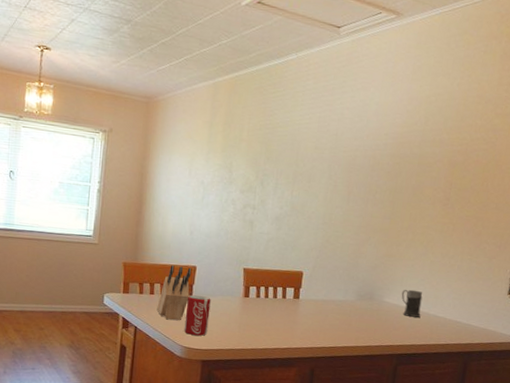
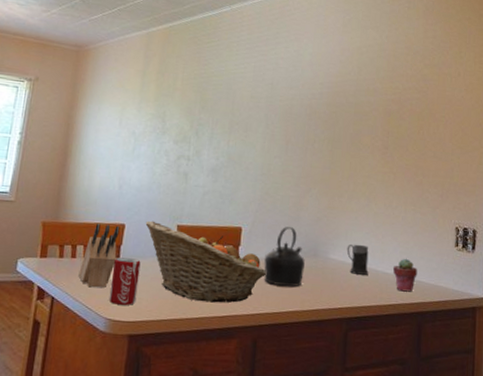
fruit basket: none [214,263,325,337] -> present [145,220,267,303]
kettle: none [322,272,361,326] -> present [264,227,305,287]
potted succulent: none [444,303,469,334] -> present [392,258,418,292]

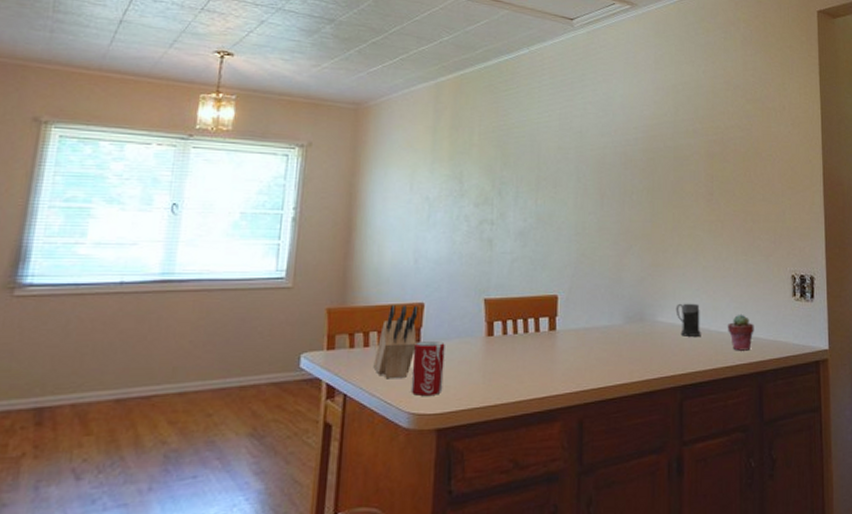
fruit basket: present [145,220,267,303] -> none [447,296,589,384]
kettle: present [264,227,305,287] -> none [585,290,630,358]

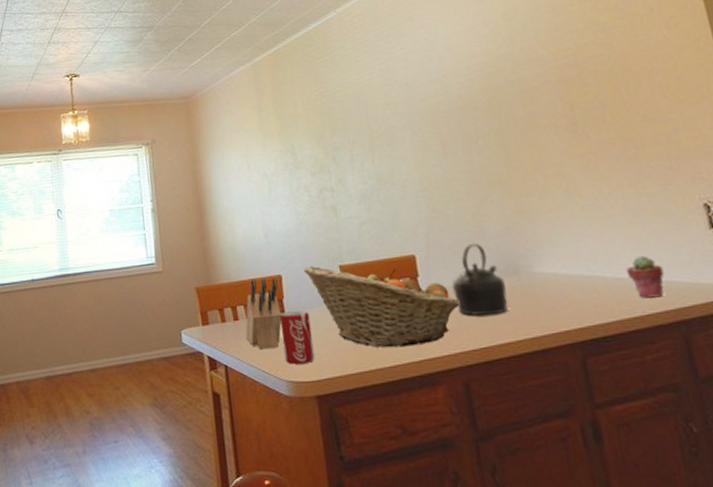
fruit basket: none [447,296,589,384] -> present [303,265,460,348]
kettle: none [585,290,630,358] -> present [452,244,508,316]
mug: present [675,303,701,336] -> none [555,248,594,287]

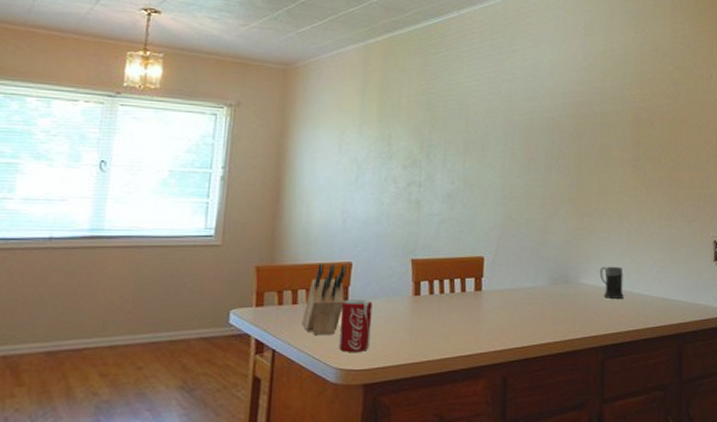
fruit basket: present [303,265,460,348] -> none [375,256,514,342]
kettle: present [452,244,508,316] -> none [510,253,555,318]
mug: none [555,248,594,287] -> present [599,266,624,298]
potted succulent: present [625,255,665,299] -> none [649,277,676,313]

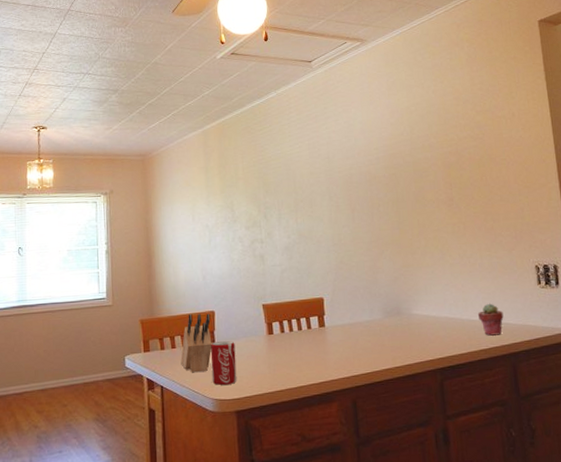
mug: present [599,266,624,298] -> none [428,296,454,326]
potted succulent: none [649,277,676,313] -> present [477,303,504,336]

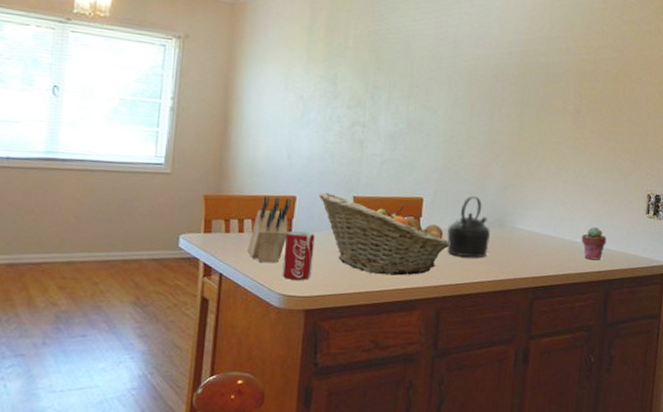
fruit basket: none [233,304,355,372] -> present [318,192,450,276]
kettle: none [350,290,391,347] -> present [447,196,490,258]

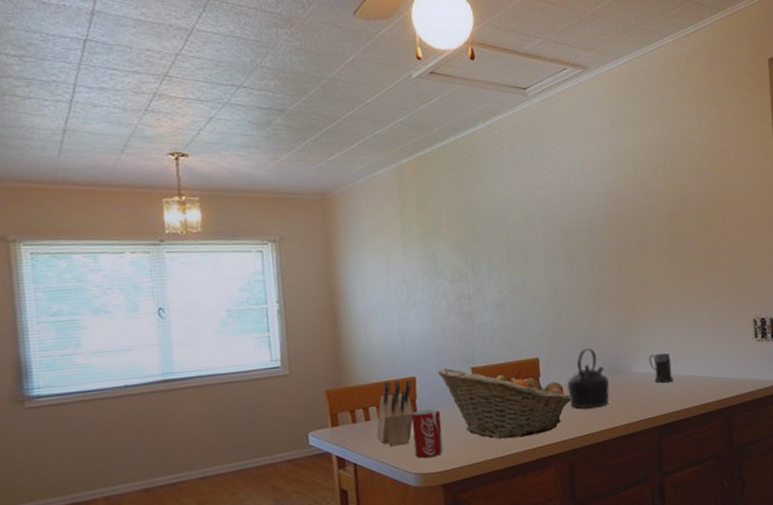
mug: none [534,213,557,244] -> present [648,353,673,383]
potted succulent: present [581,226,607,260] -> none [696,358,721,391]

